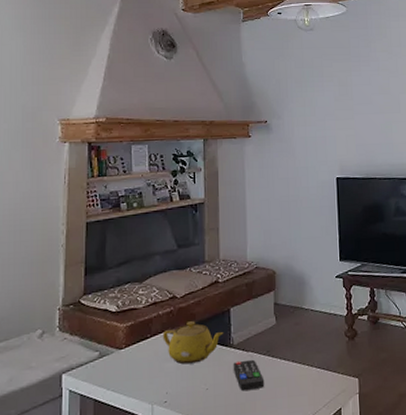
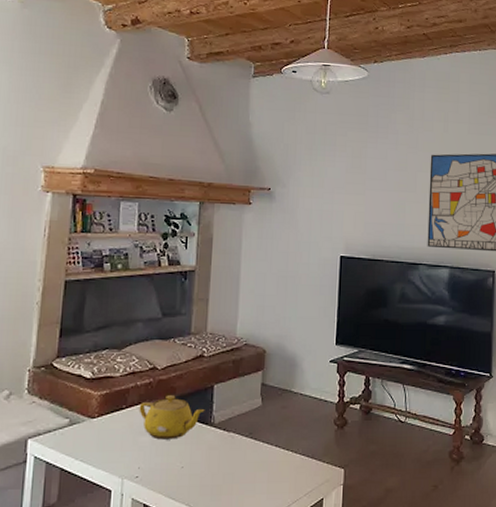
remote control: present [233,359,265,390] -> none [211,440,245,472]

